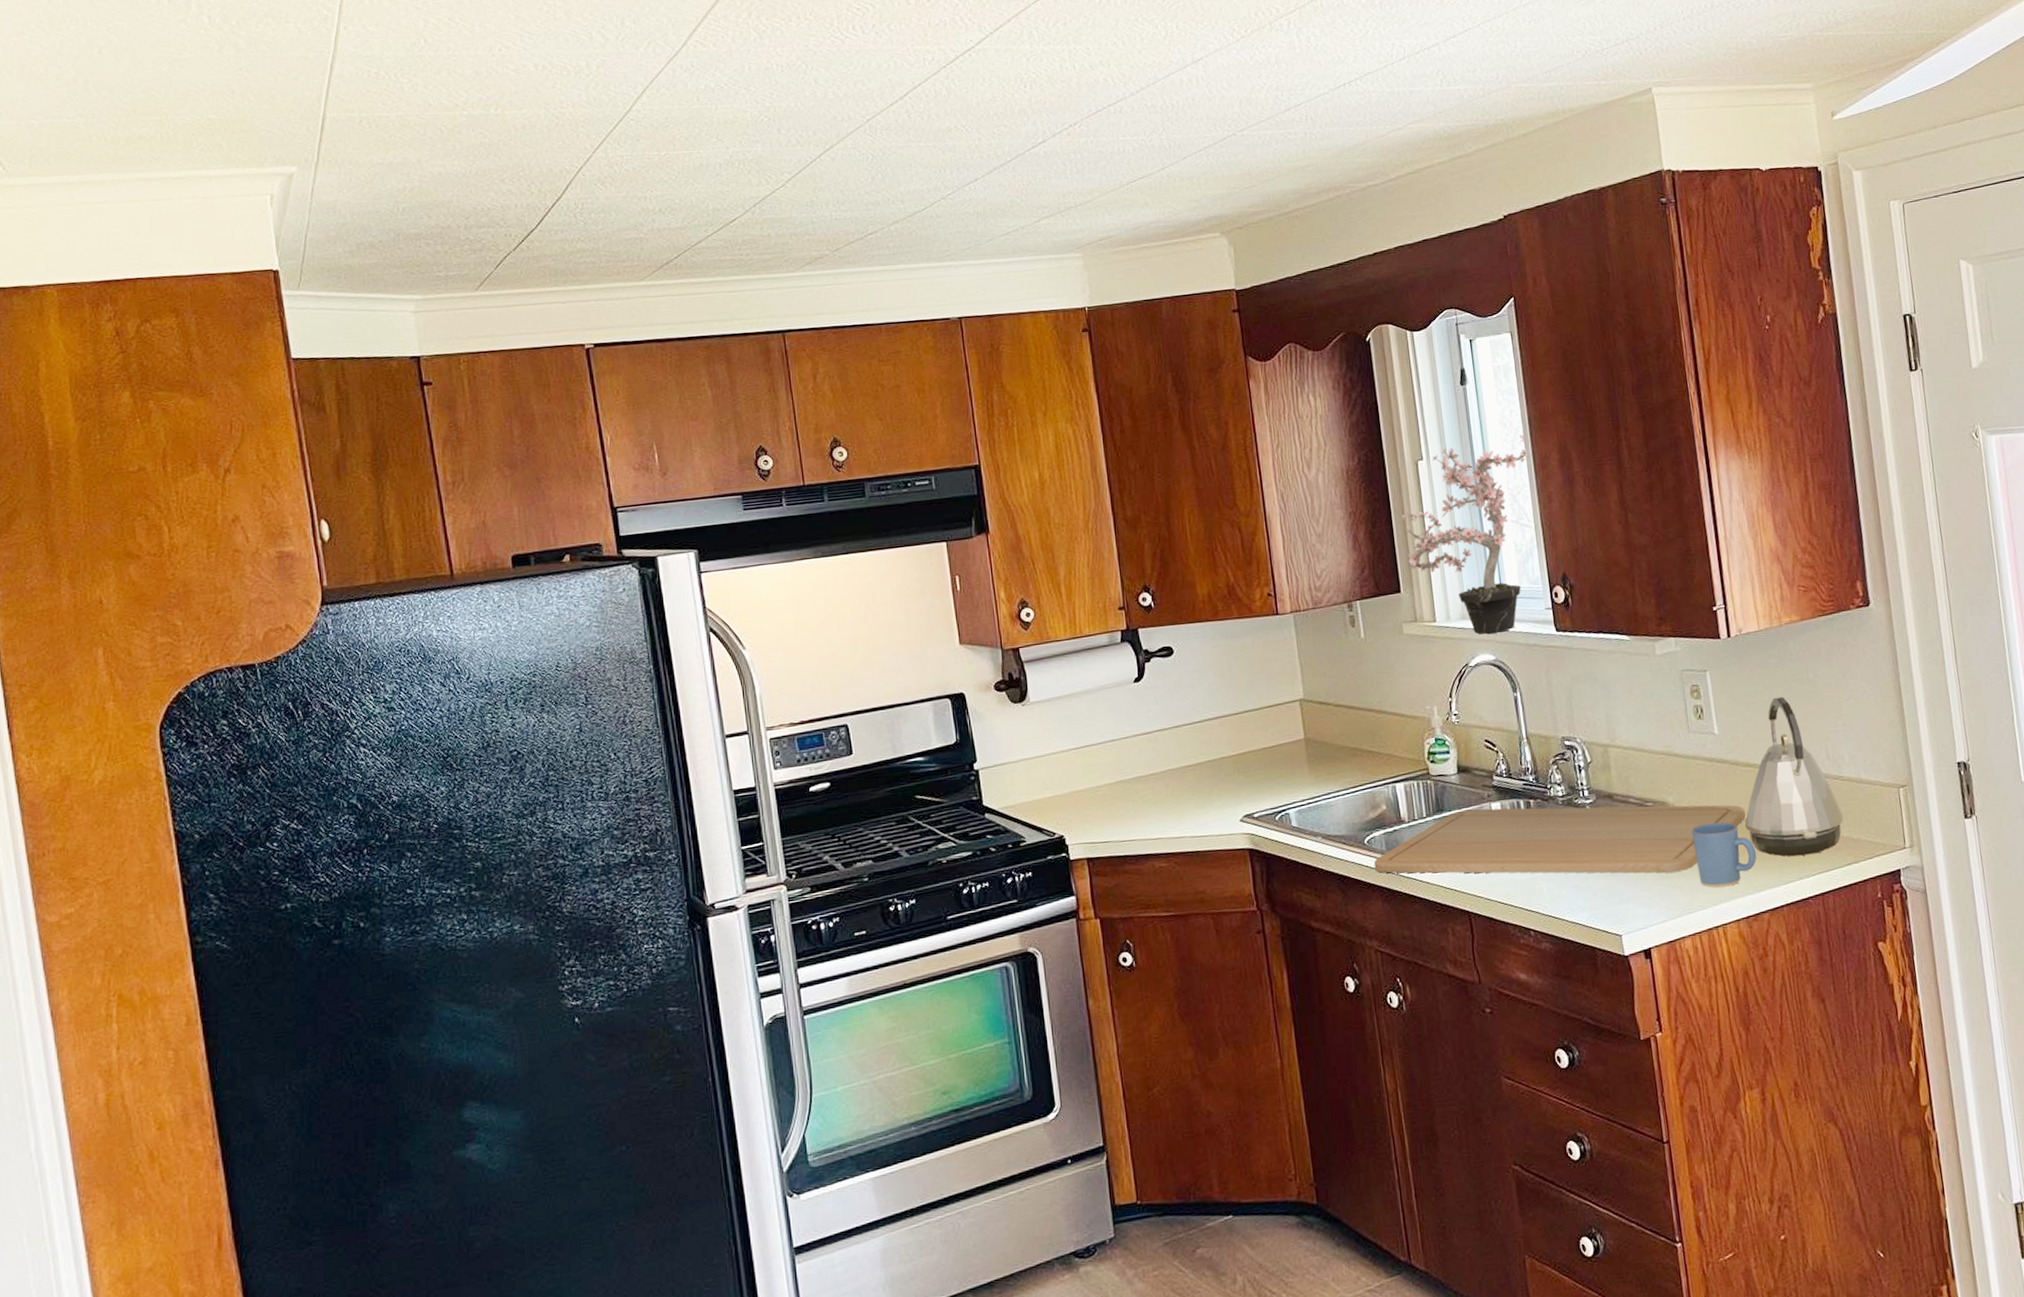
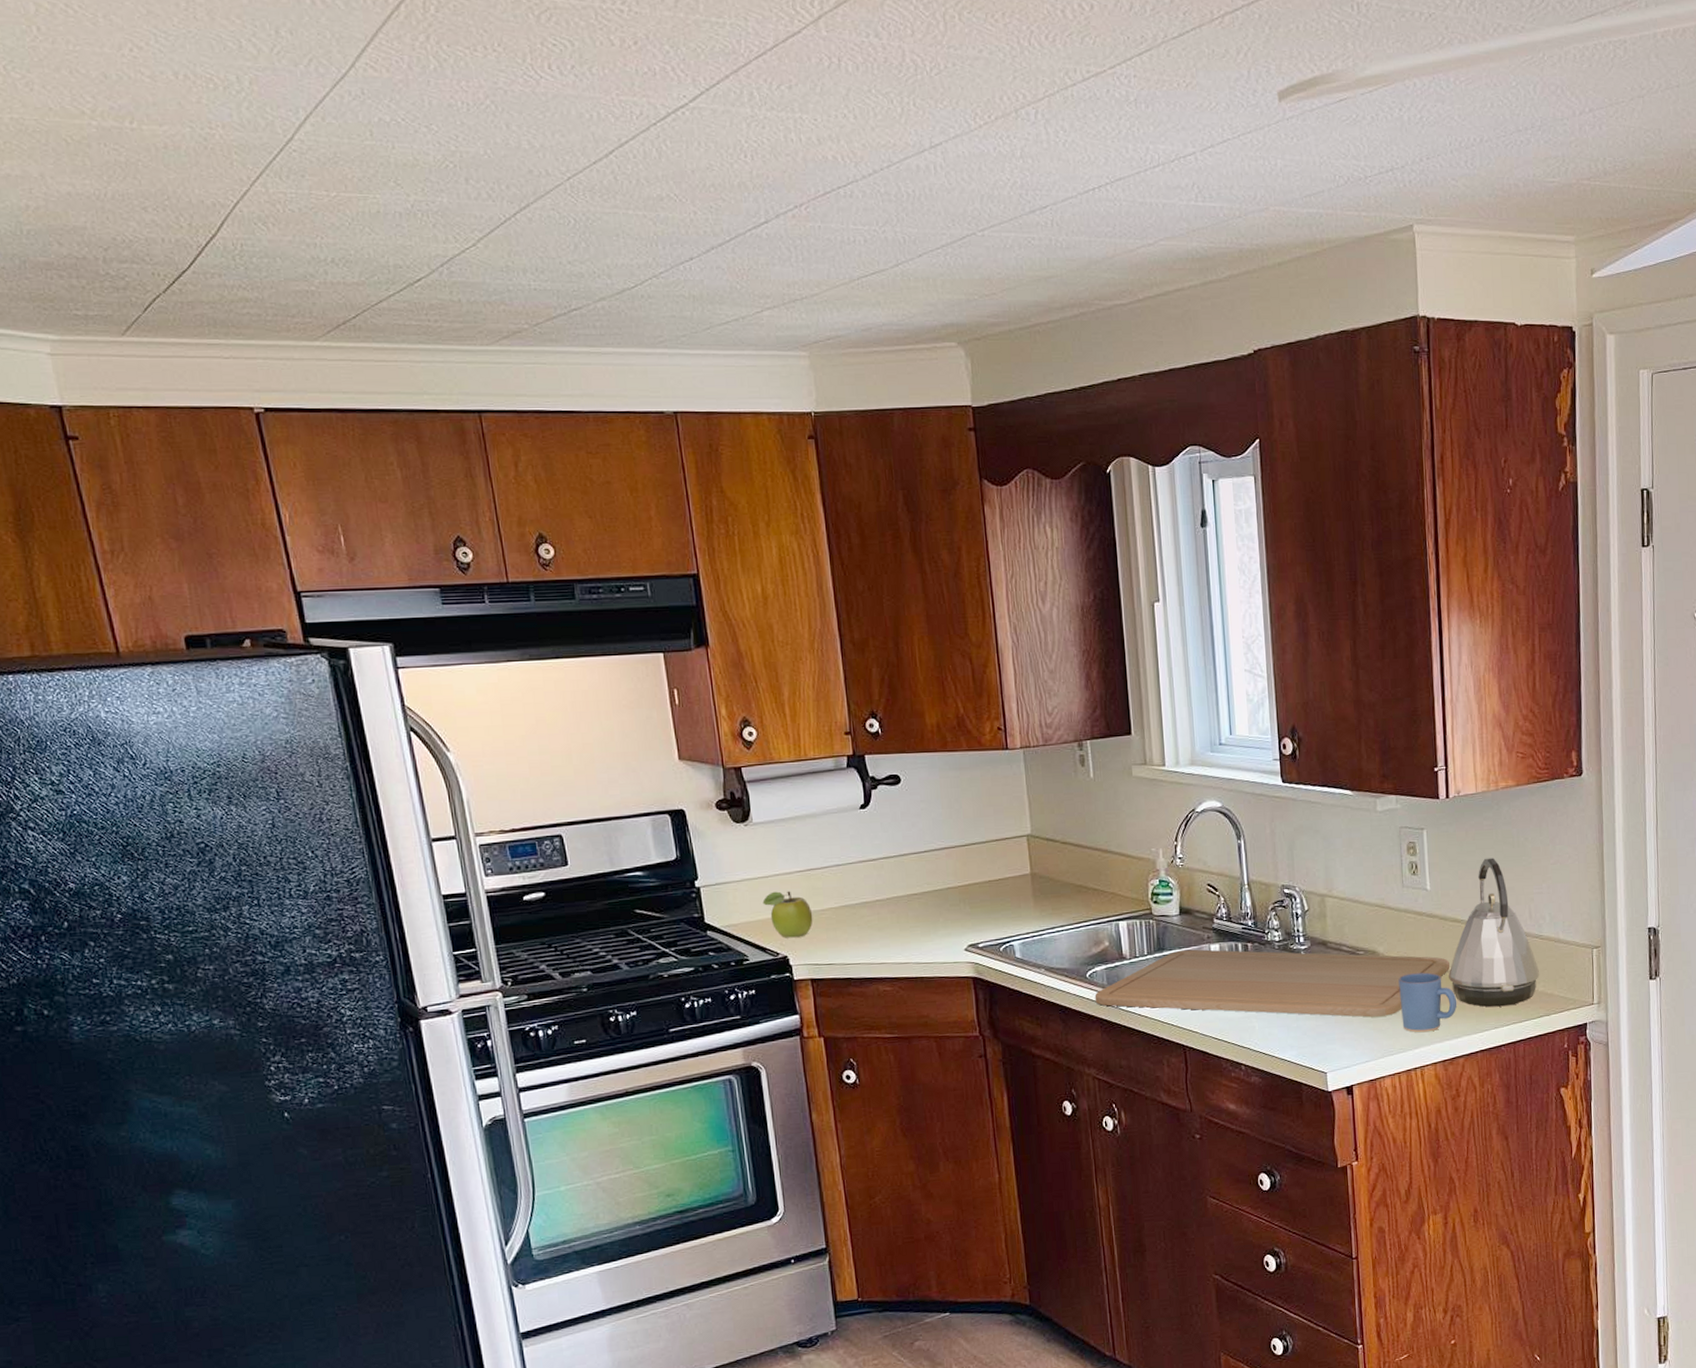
fruit: none [1039,769,1089,818] -> present [762,891,813,938]
potted plant: present [1402,433,1528,634] -> none [1135,581,1265,781]

